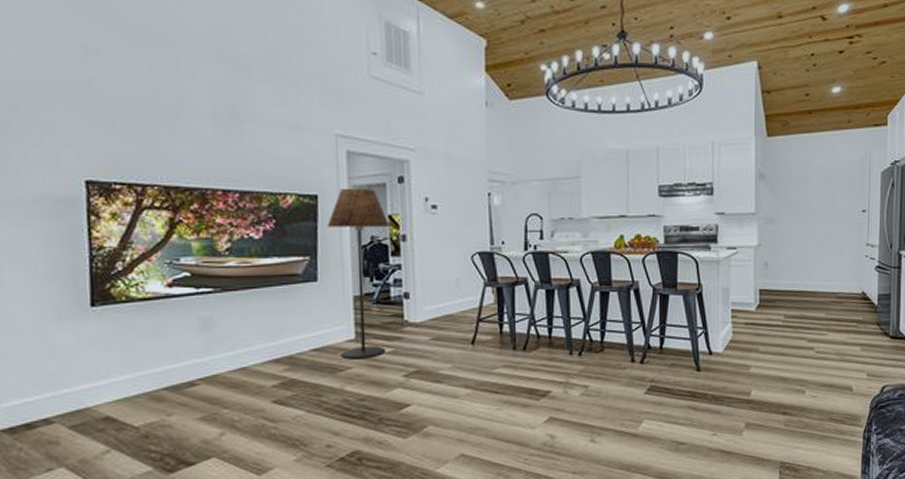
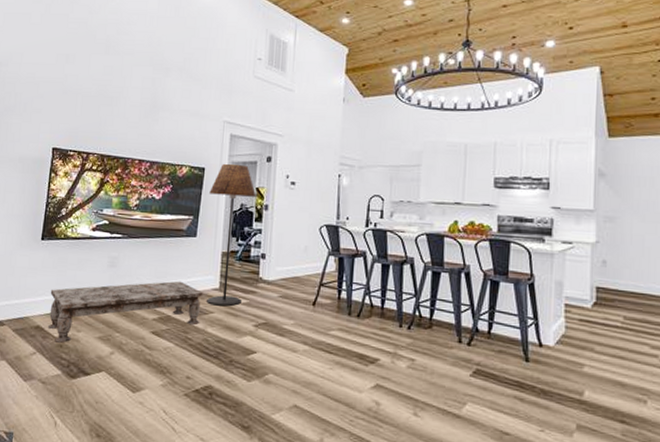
coffee table: none [117,336,336,433] -> present [48,281,204,343]

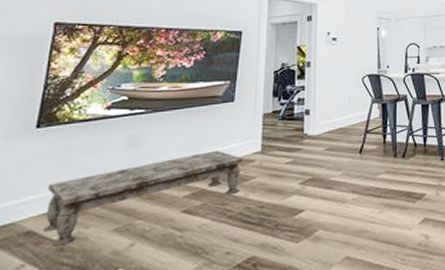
floor lamp: present [207,163,257,307] -> none [248,25,298,170]

